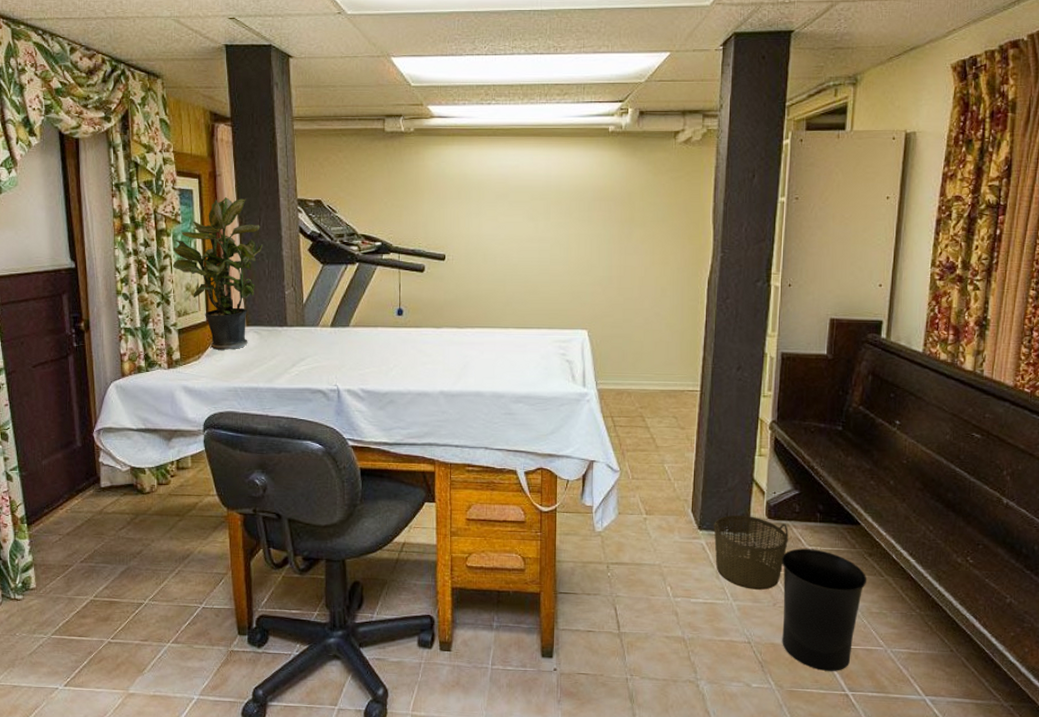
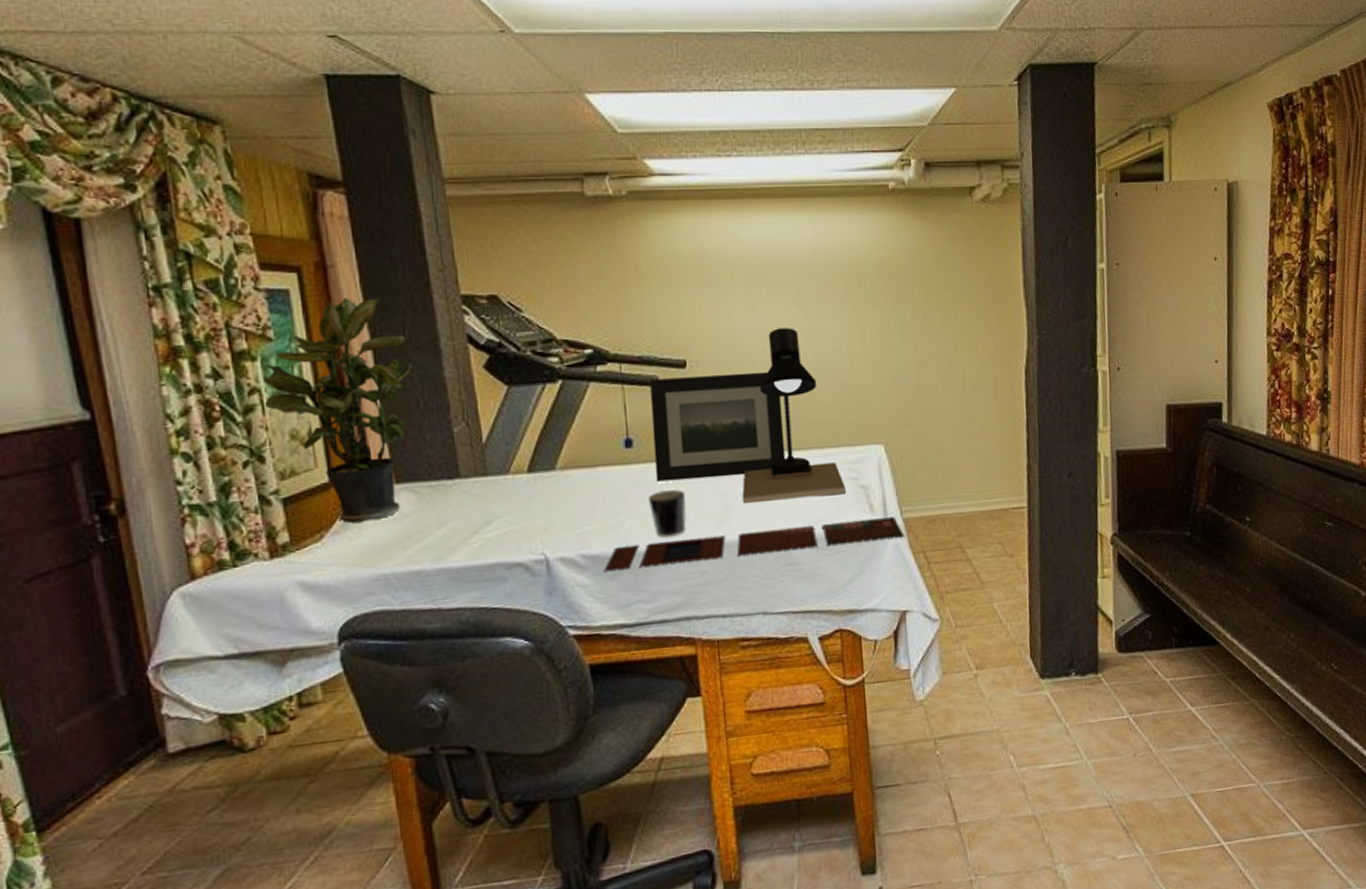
papers: none [375,386,598,405] -> present [603,516,905,573]
mug: none [411,348,436,385] -> present [649,489,687,539]
picture frame: none [417,267,512,344] -> present [649,371,786,482]
desk lamp: none [477,235,555,366] -> present [742,328,846,504]
basket: present [713,514,788,590] -> none [1057,652,1143,742]
waste bin: present [782,548,867,671] -> none [1138,680,1232,824]

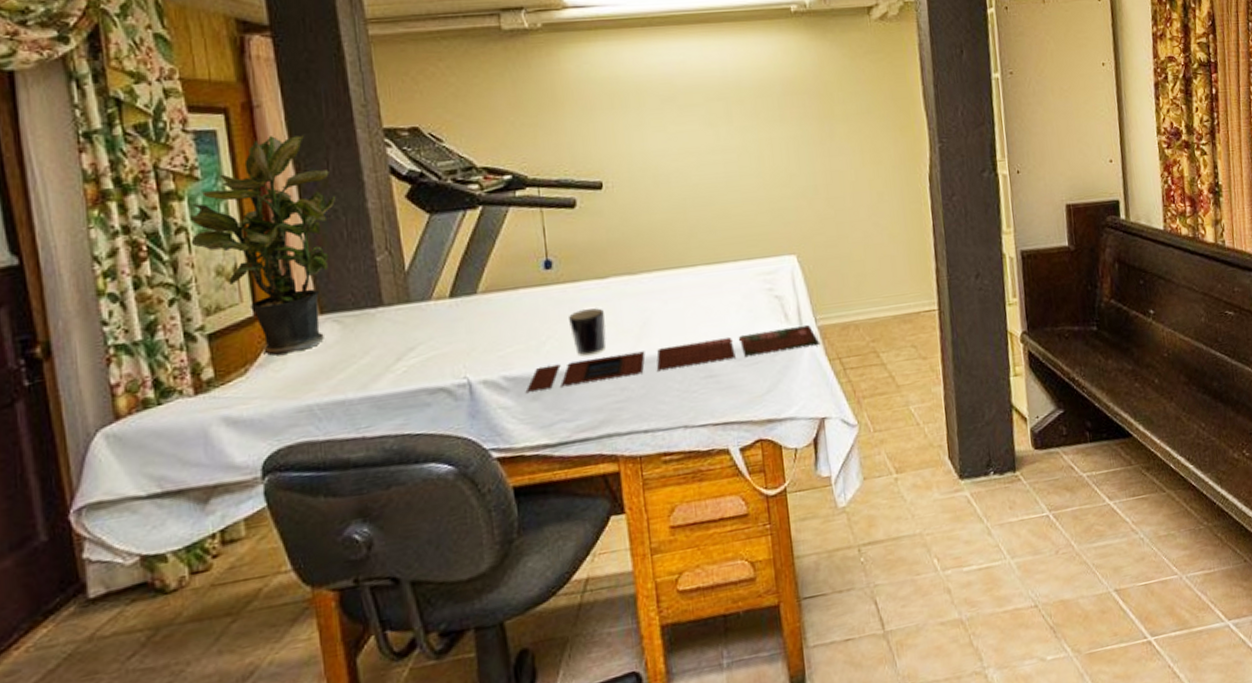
picture frame: present [649,371,786,482] -> none [566,189,702,302]
desk lamp: present [742,328,846,504] -> none [660,146,761,320]

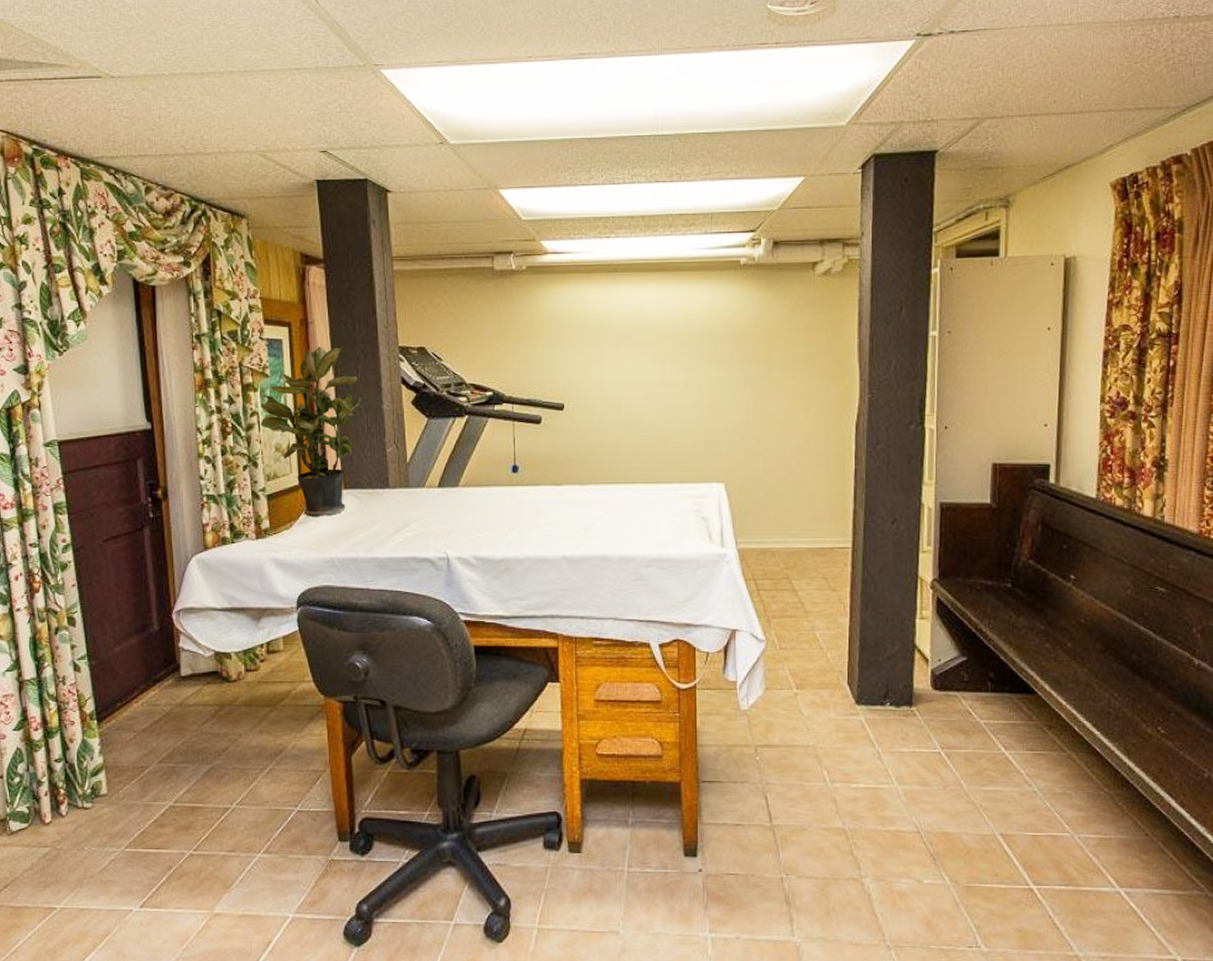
papers: present [525,324,821,394] -> none [489,545,738,572]
mug: present [569,308,607,358] -> none [528,508,556,549]

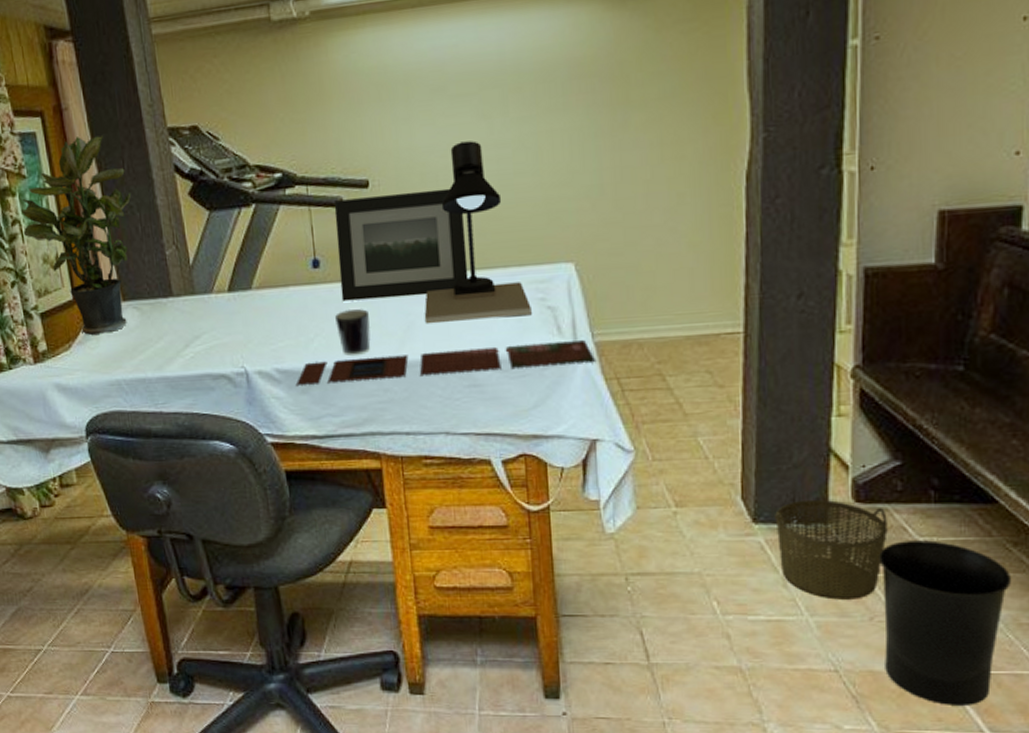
papers: none [489,545,738,572] -> present [295,339,596,387]
mug: none [528,508,556,549] -> present [335,308,371,357]
picture frame: none [534,416,640,502] -> present [333,188,469,302]
desk lamp: none [602,380,689,526] -> present [424,140,532,324]
basket: none [873,686,957,771] -> present [775,499,888,600]
waste bin: none [951,723,1048,862] -> present [879,540,1012,705]

